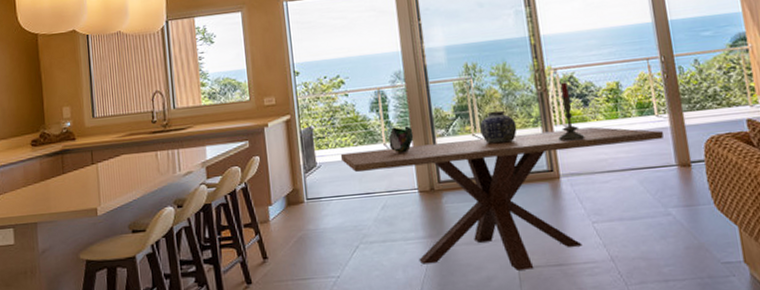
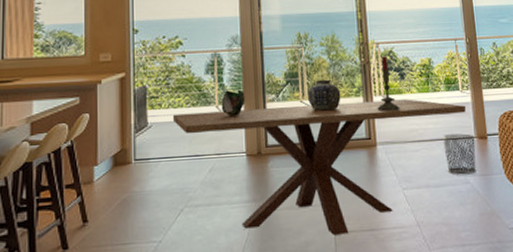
waste bin: none [635,162,679,206] -> present [441,133,477,175]

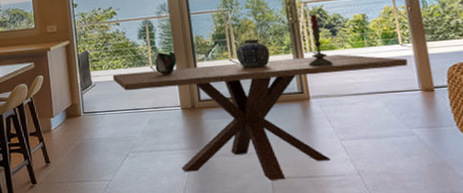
waste bin: present [441,133,477,175] -> none [381,86,423,127]

